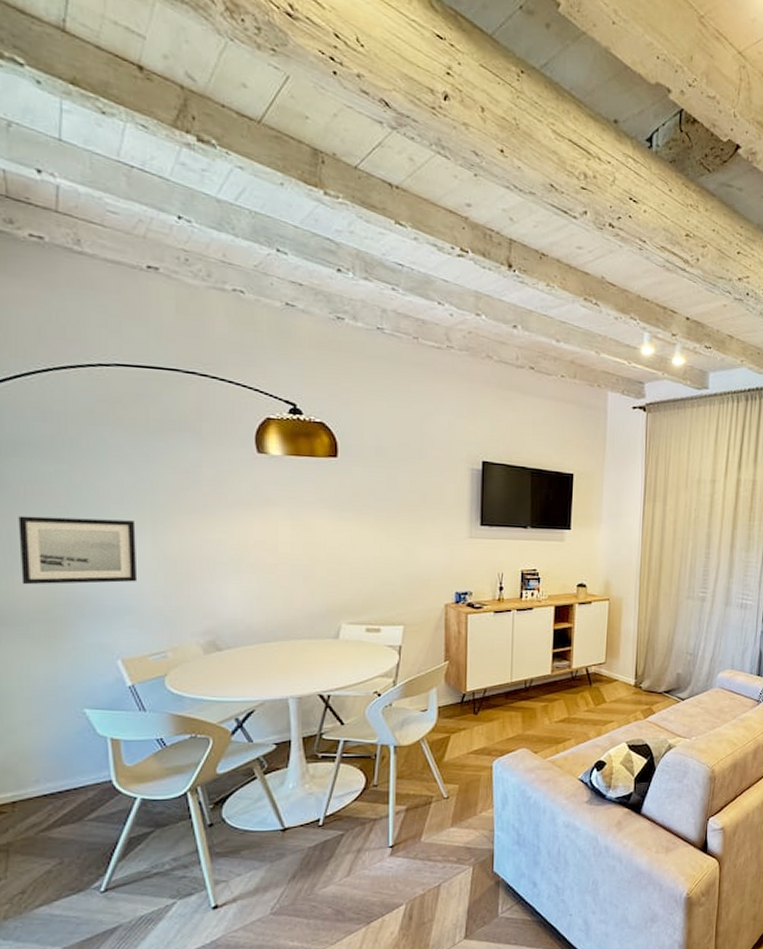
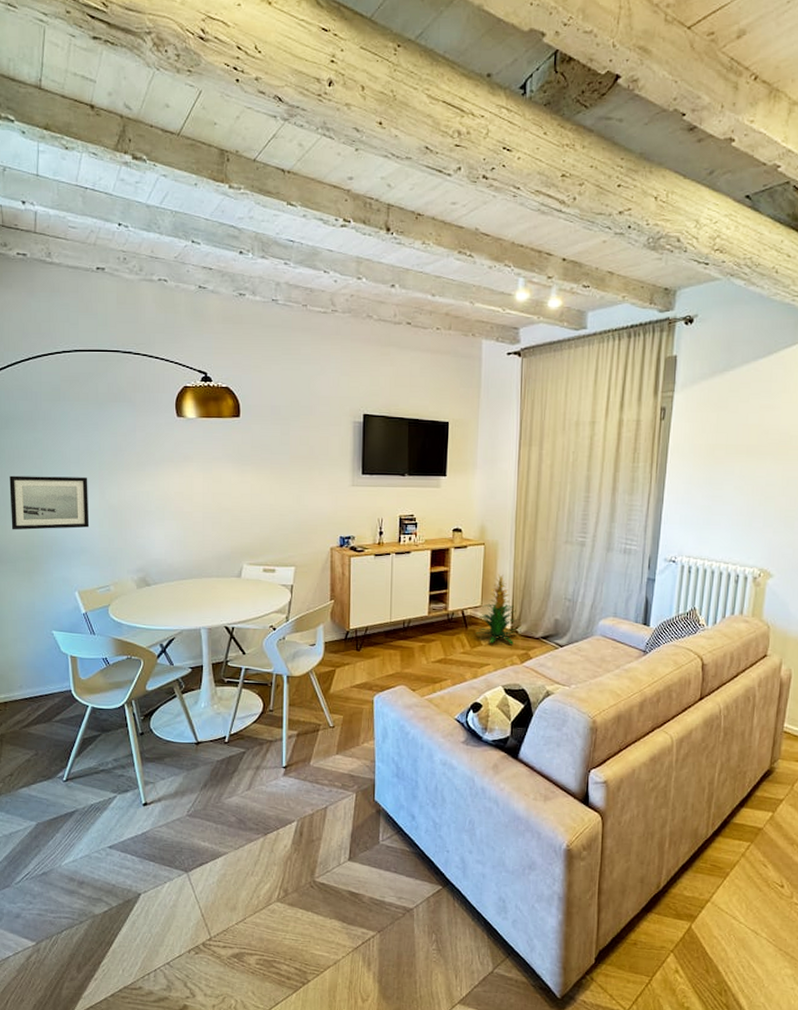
indoor plant: none [599,630,640,700] -> present [475,574,516,644]

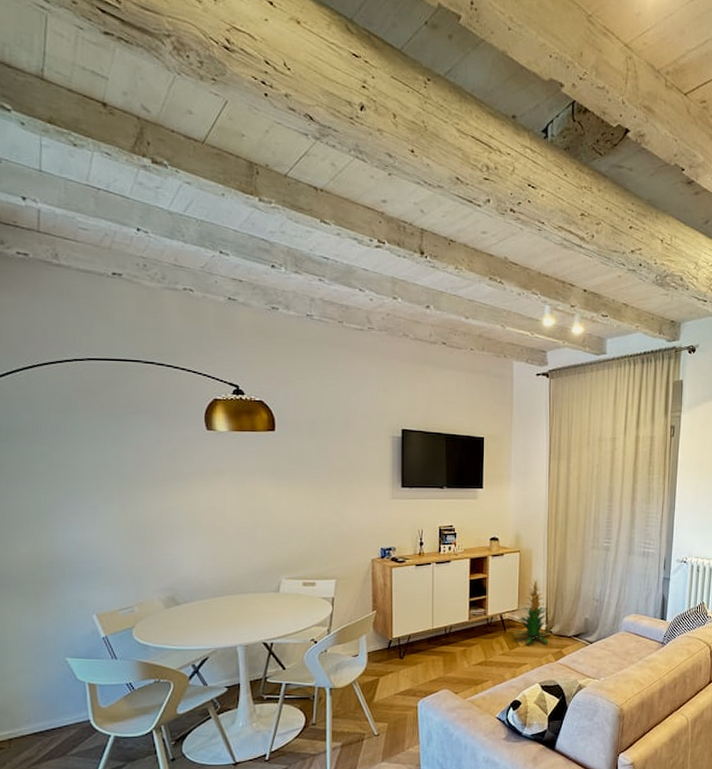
wall art: present [9,475,90,530] -> none [11,492,109,551]

